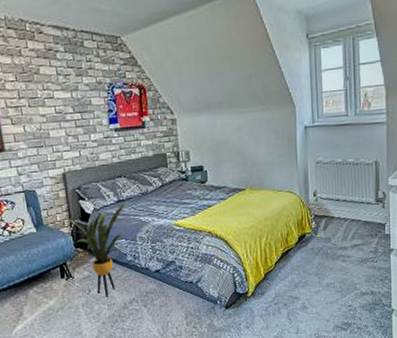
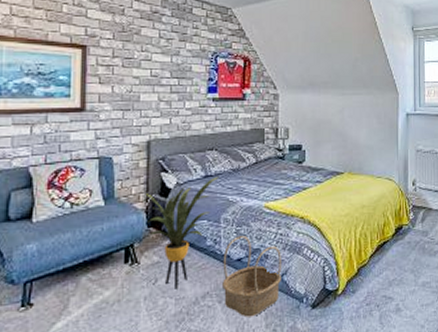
basket: none [143,251,196,318] -> present [222,236,281,318]

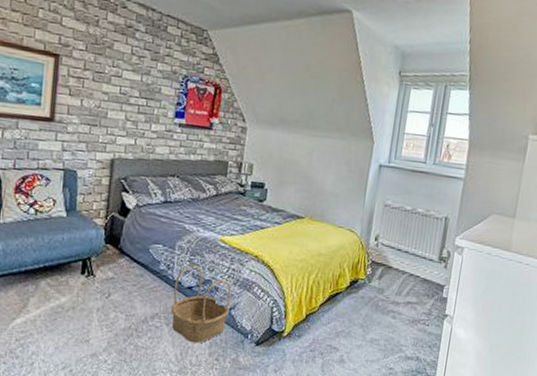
house plant: present [145,176,219,289] -> none [105,203,178,306]

